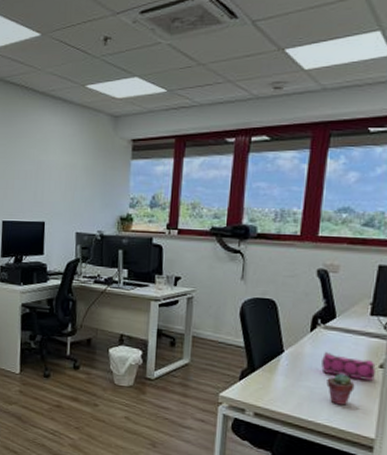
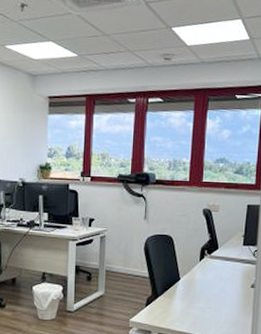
pencil case: present [321,351,376,381] -> none [209,276,249,299]
potted succulent: present [326,373,355,405] -> none [213,294,234,321]

